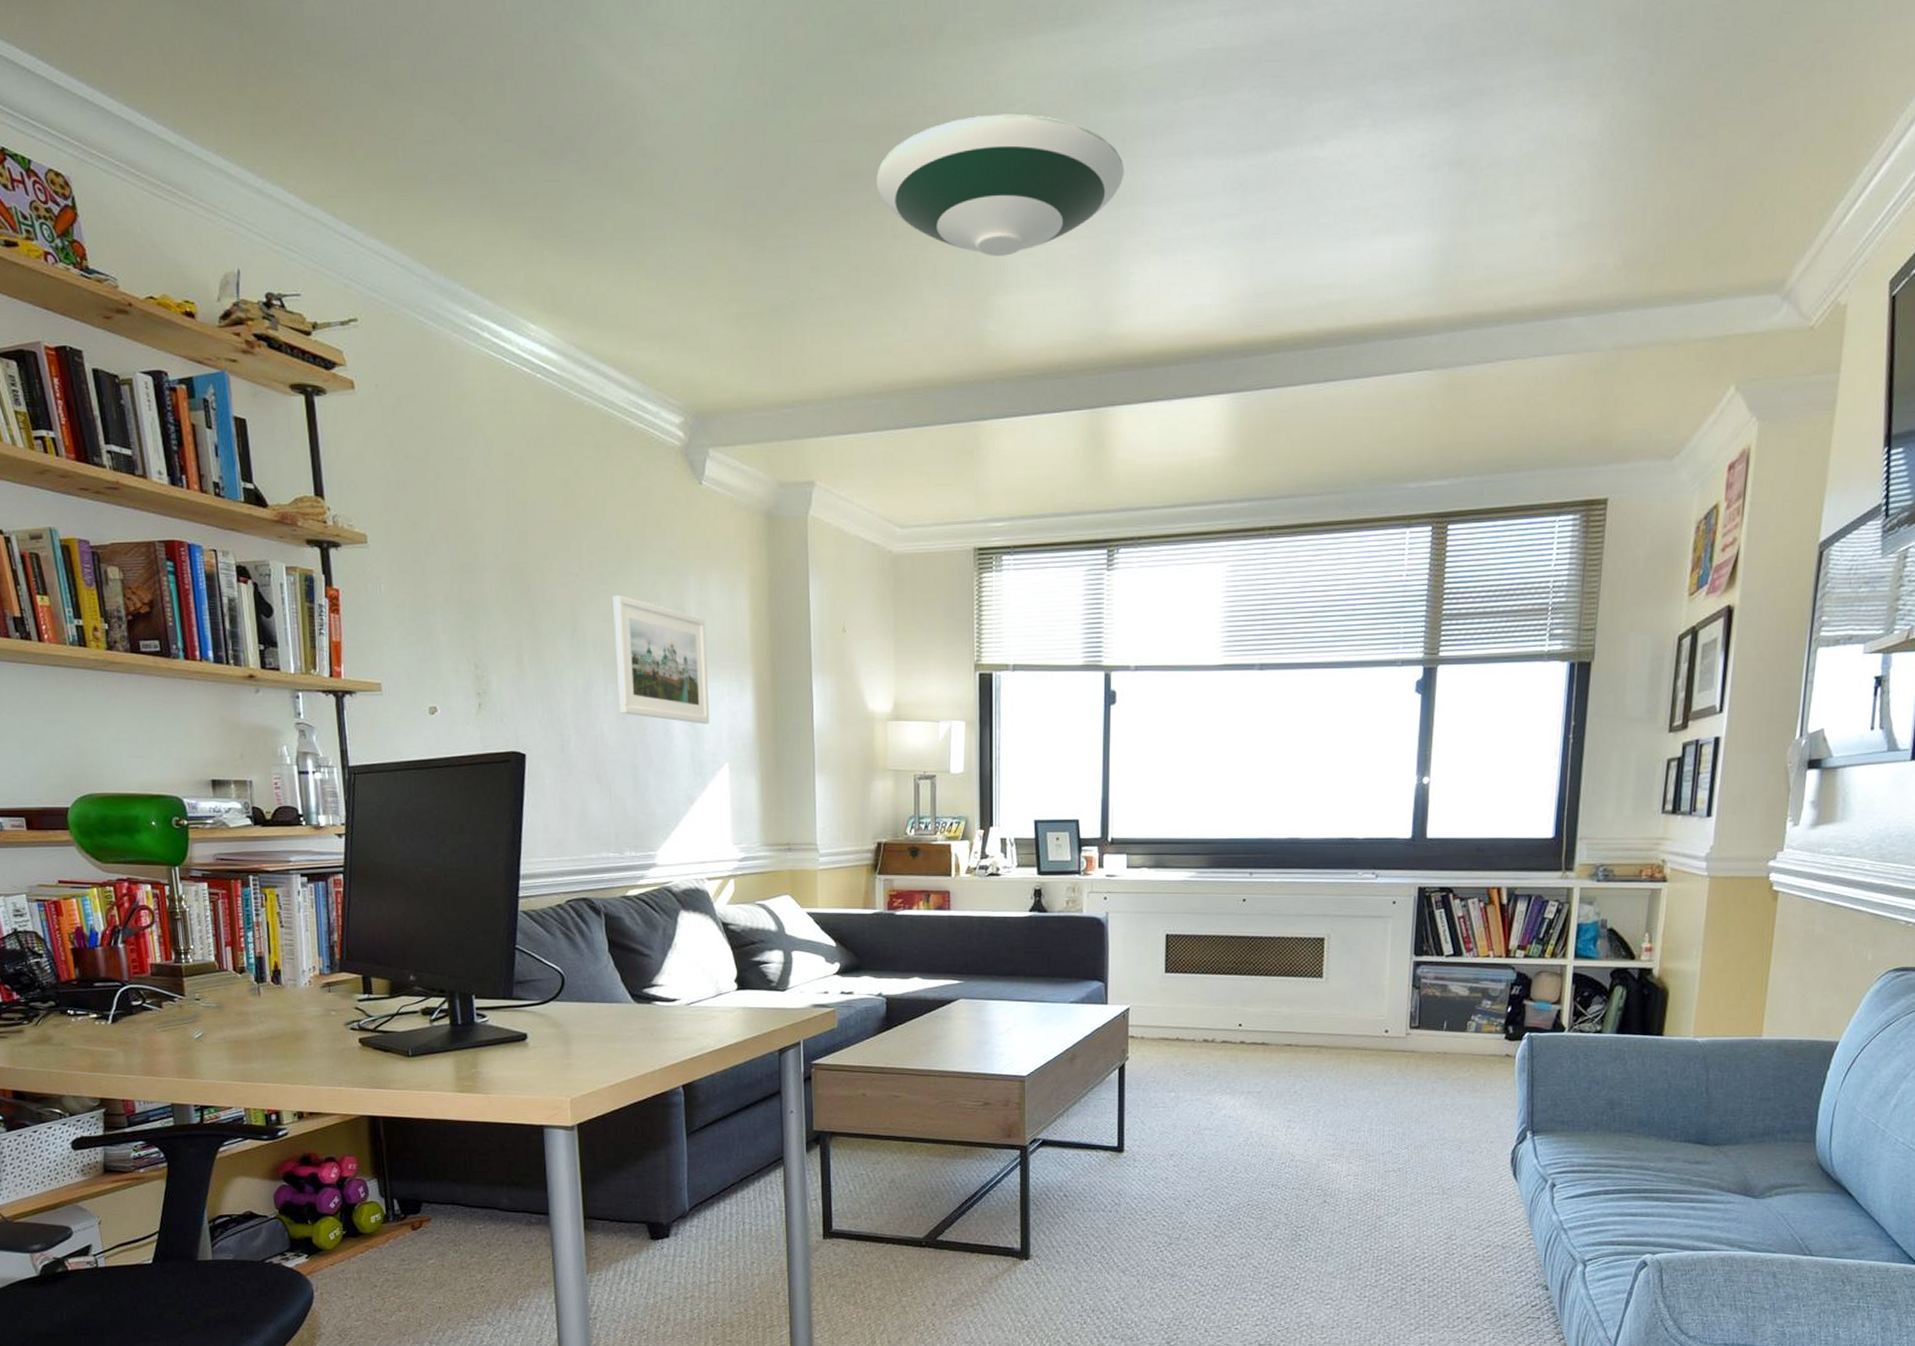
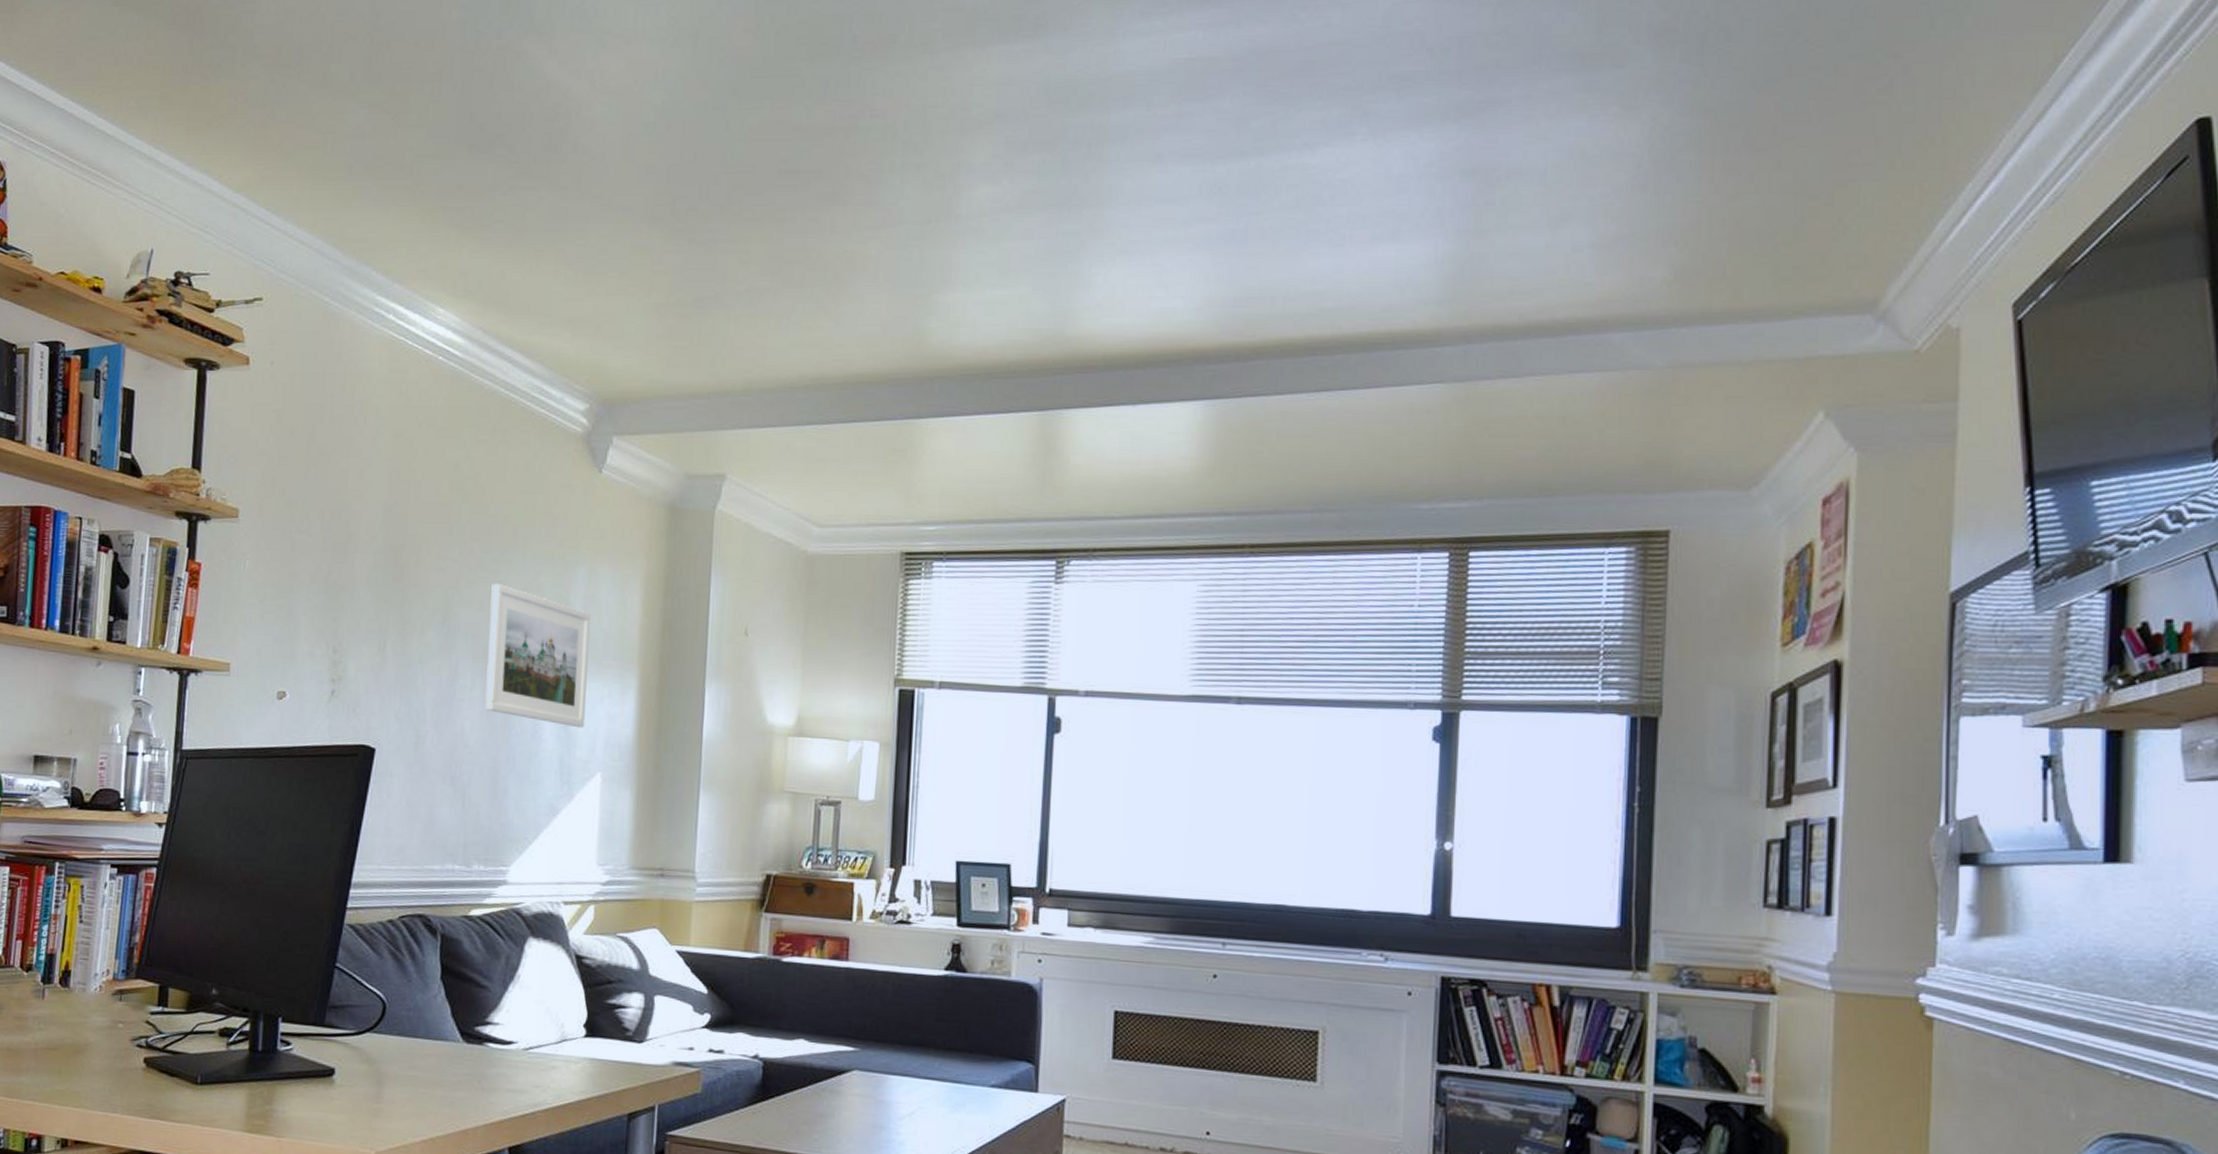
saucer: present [875,114,1124,256] -> none [816,118,1089,254]

